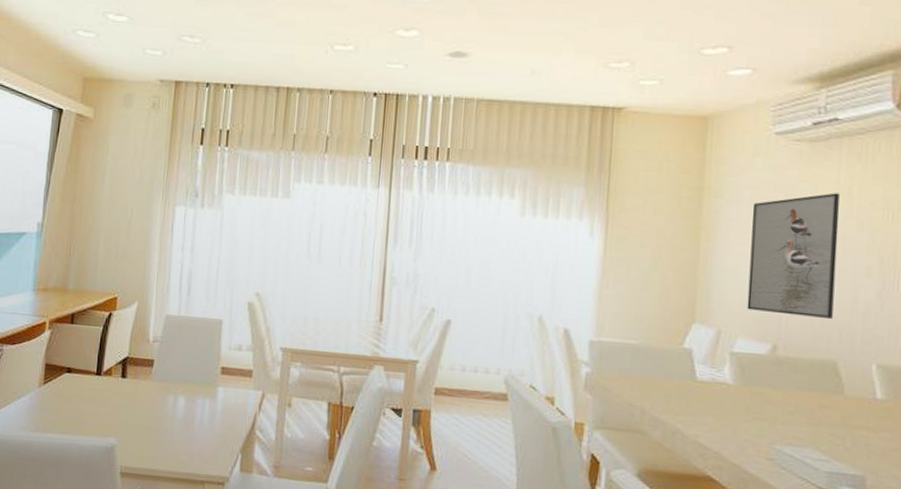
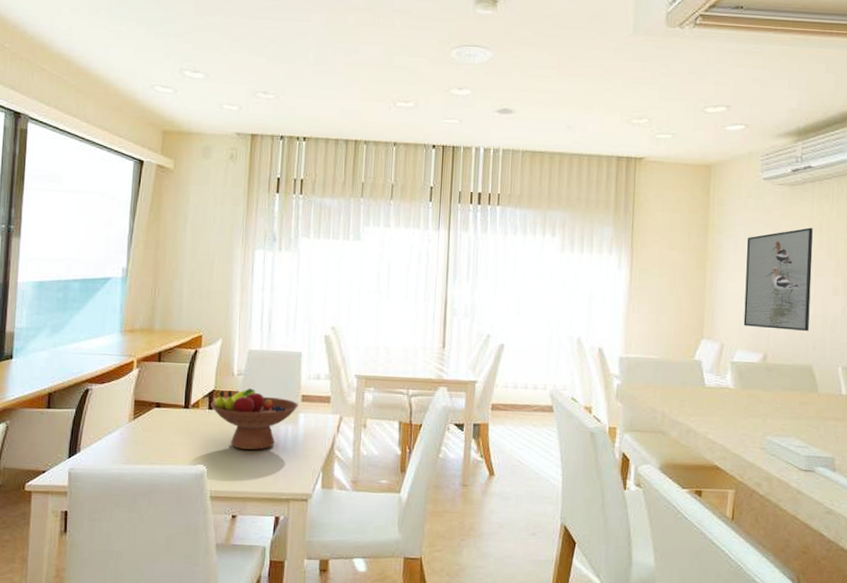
fruit bowl: none [124,357,217,425] -> present [210,388,298,450]

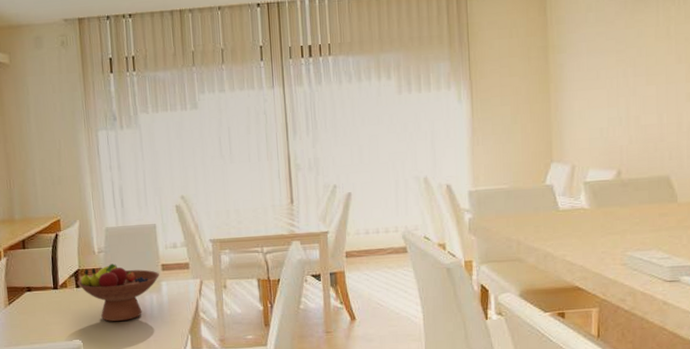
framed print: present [743,227,813,332] -> none [590,34,663,145]

